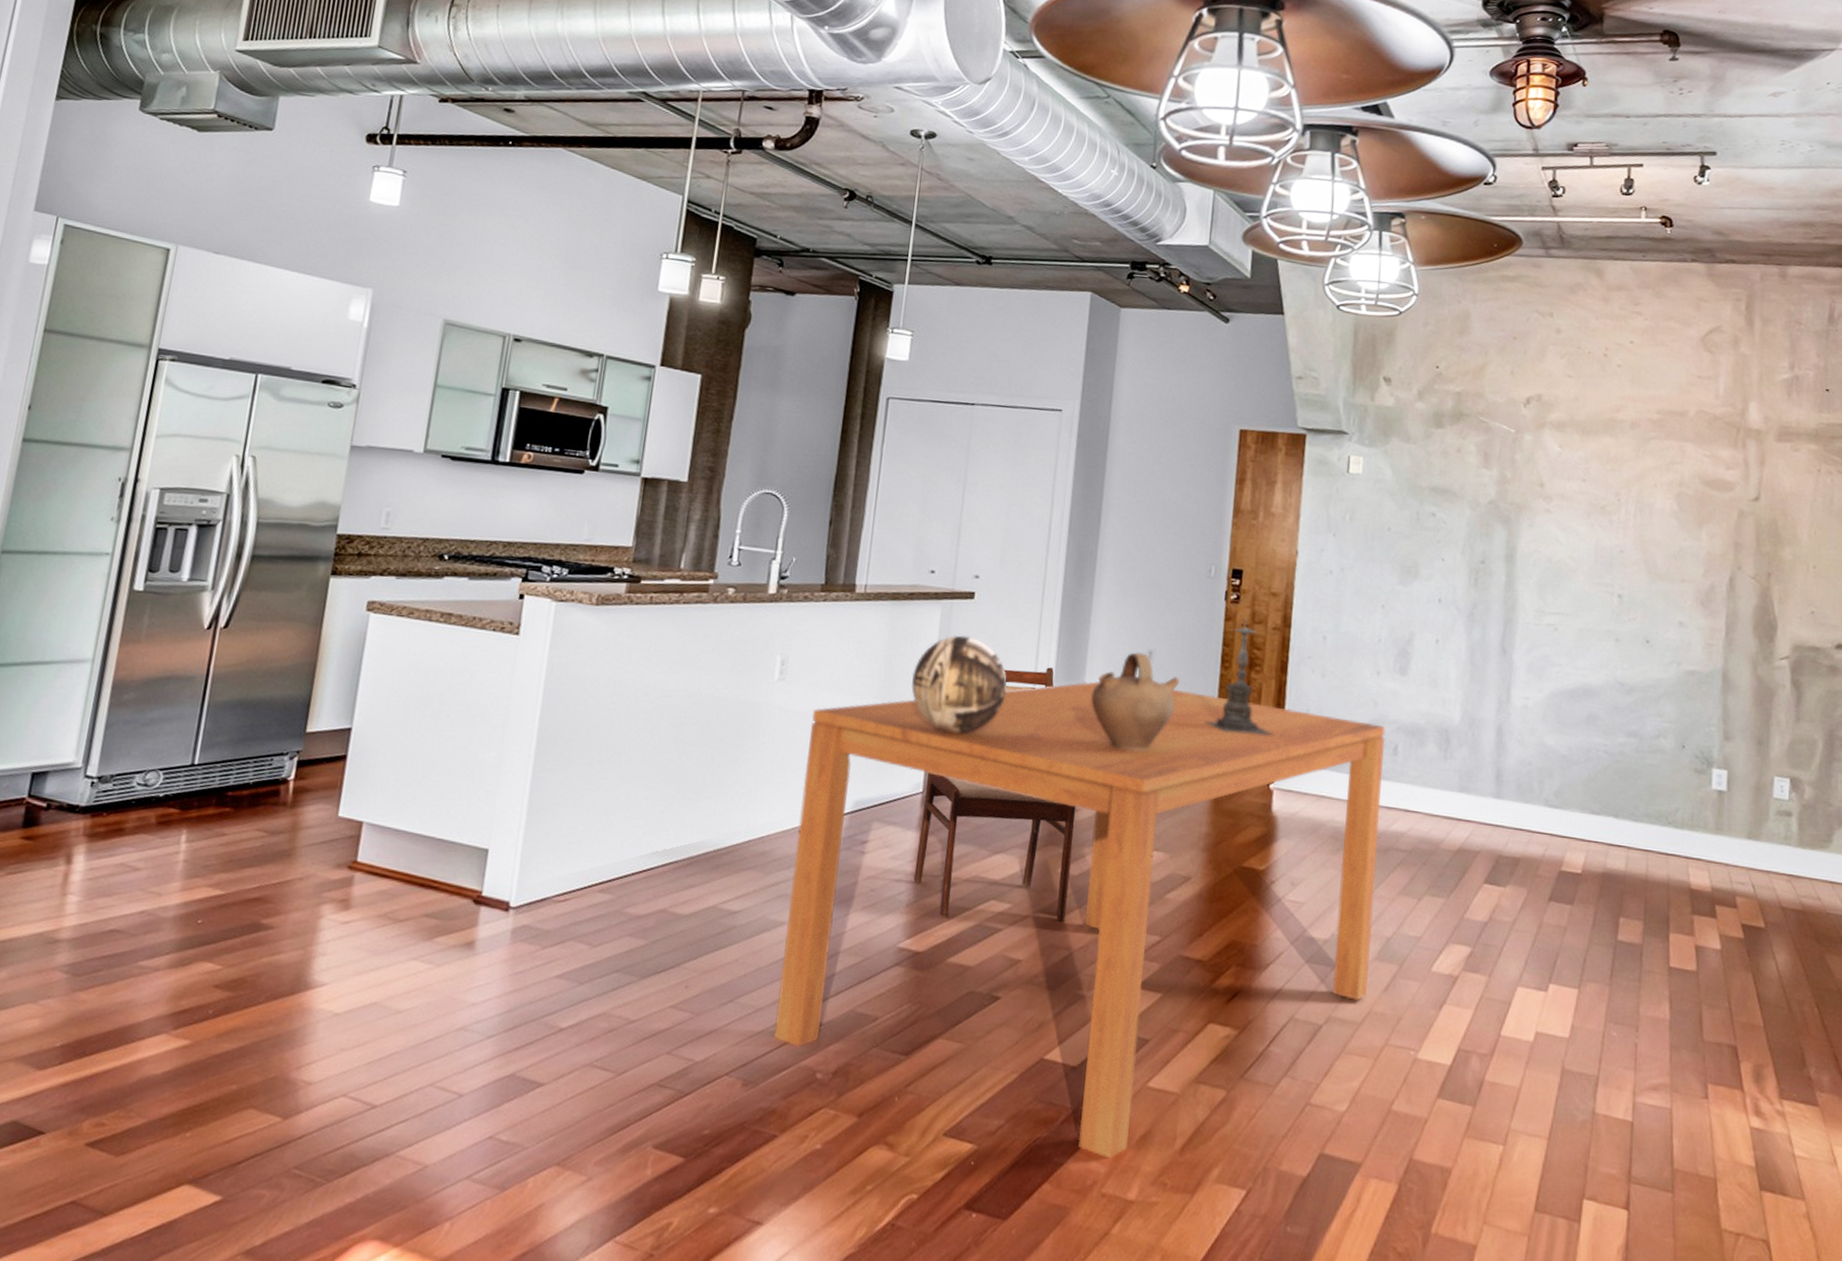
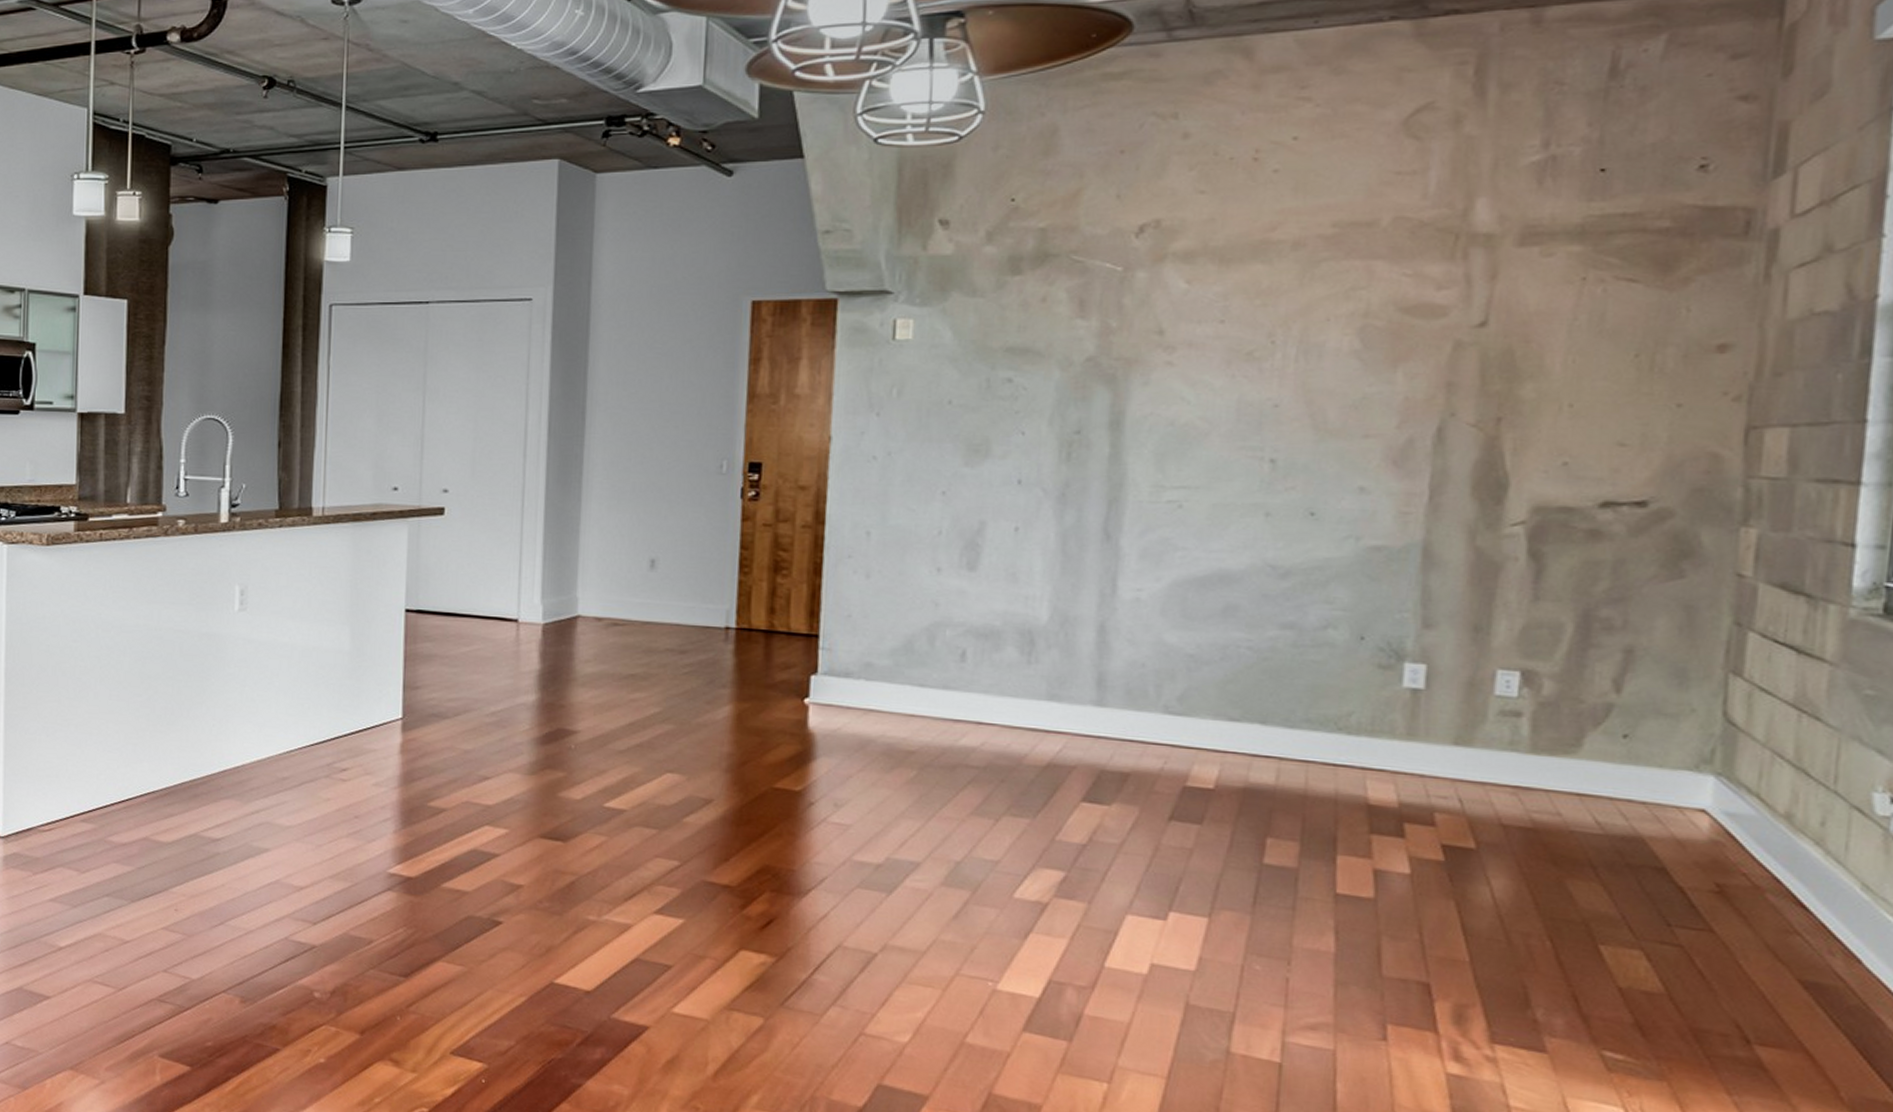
dining table: present [773,681,1386,1159] -> none [267,596,950,1082]
decorative bowl: present [911,635,1007,734] -> none [381,554,487,658]
dining chair: present [913,667,1077,923] -> none [399,583,575,848]
jug: present [1091,652,1179,752] -> none [585,562,689,669]
candle holder: present [1205,618,1274,735] -> none [722,516,808,646]

